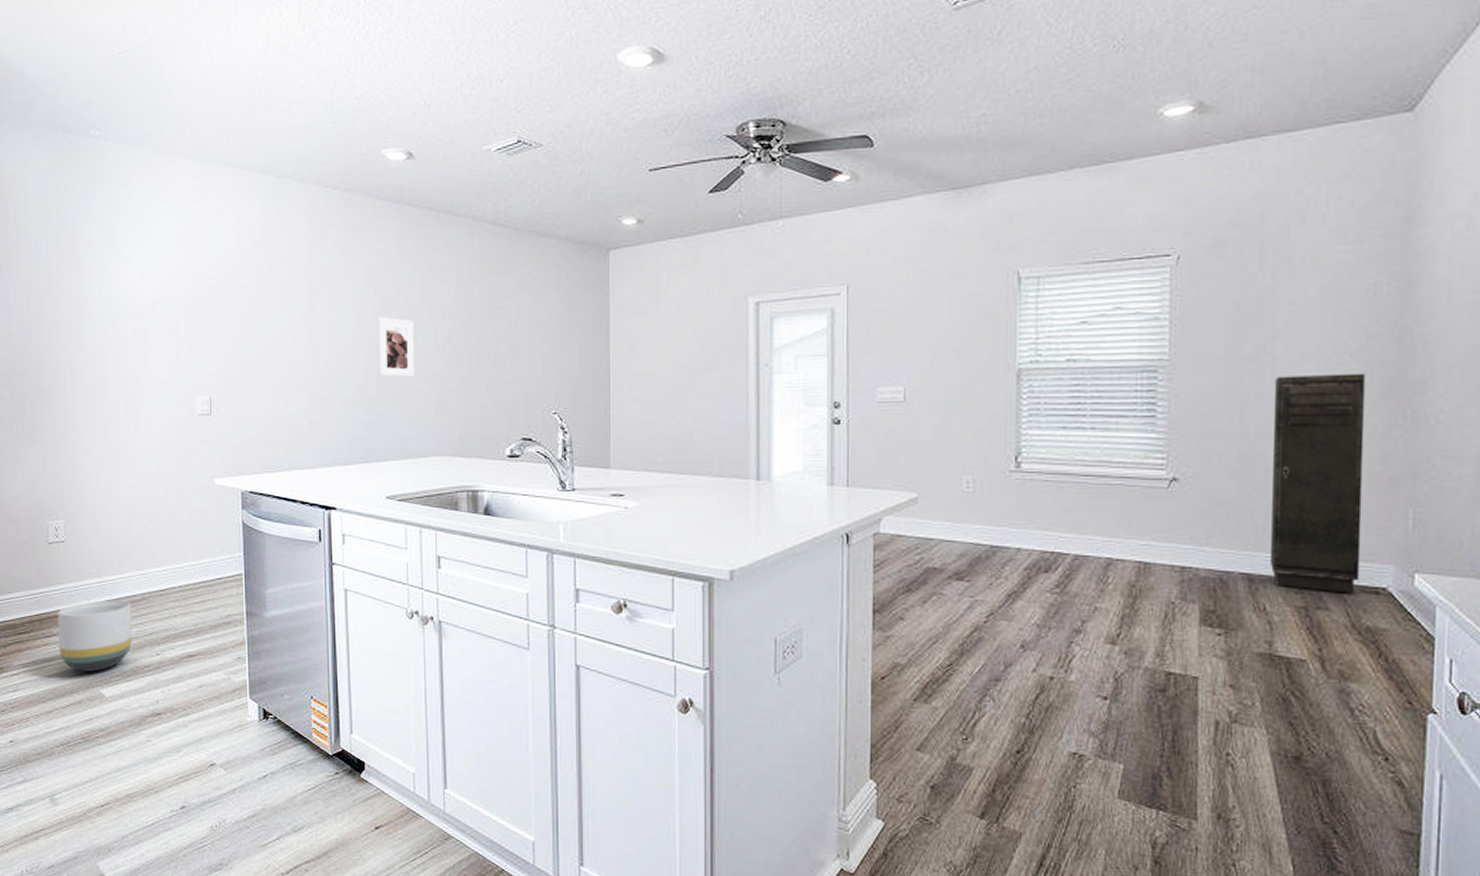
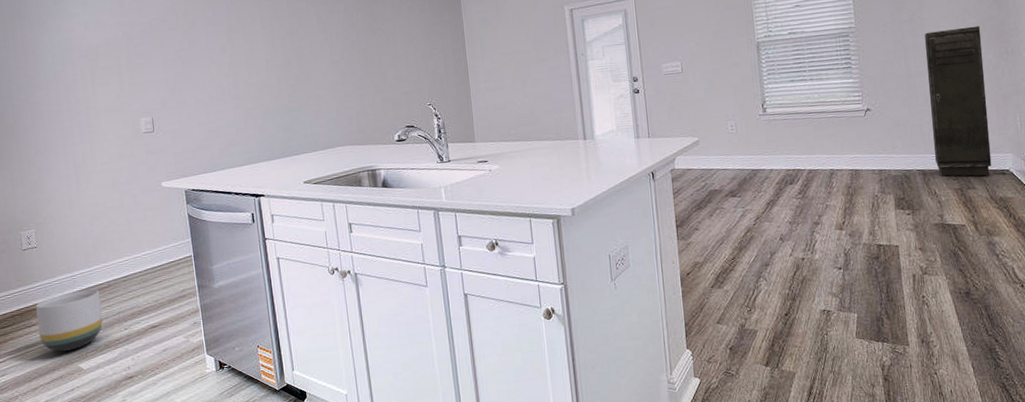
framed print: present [378,317,415,378] -> none [284,43,318,89]

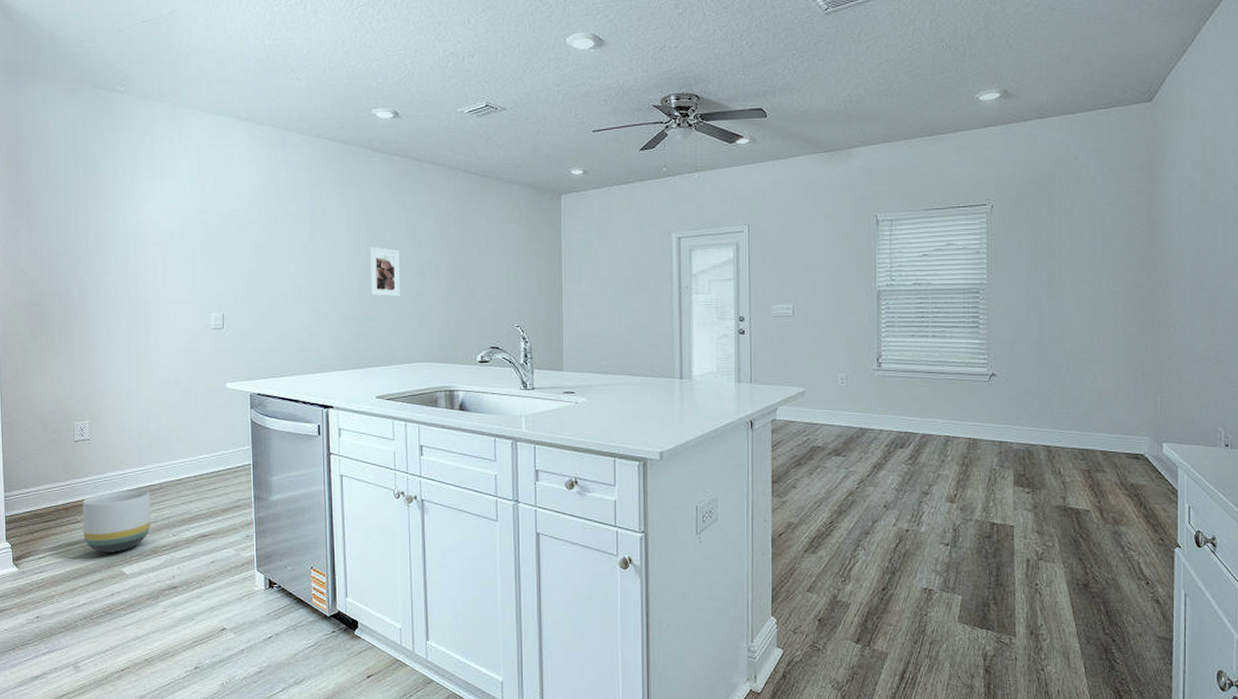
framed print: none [284,43,318,89] -> present [369,247,401,297]
storage cabinet: present [924,26,992,177] -> none [1062,294,1125,459]

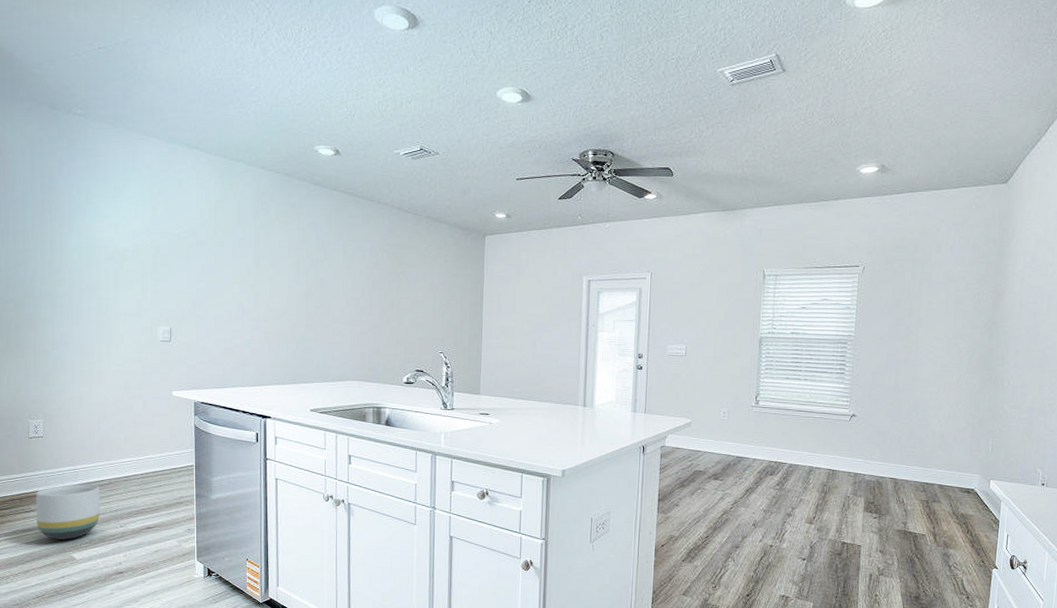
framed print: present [369,247,401,297] -> none [308,274,337,321]

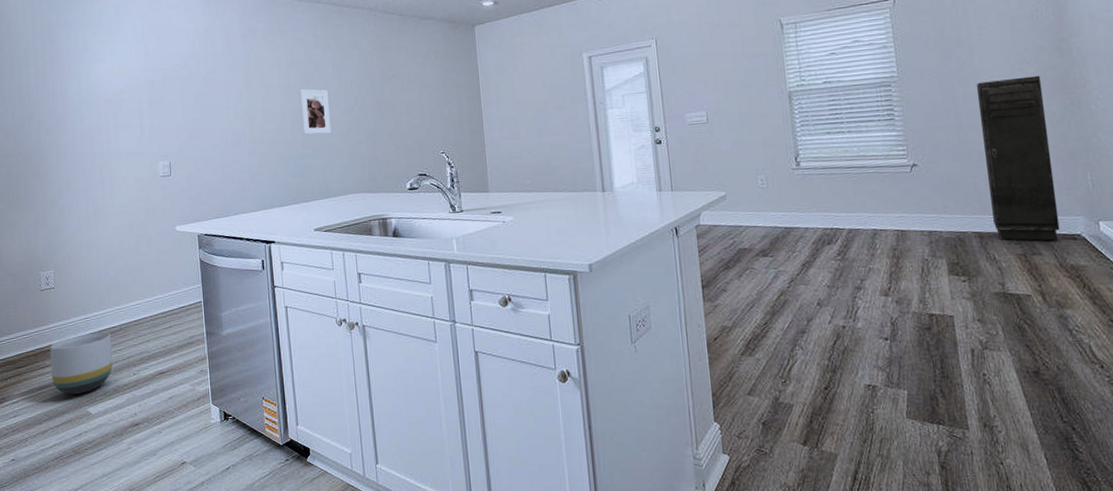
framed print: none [308,274,337,321] -> present [300,89,332,135]
storage cabinet: none [908,350,970,492] -> present [976,75,1060,241]

